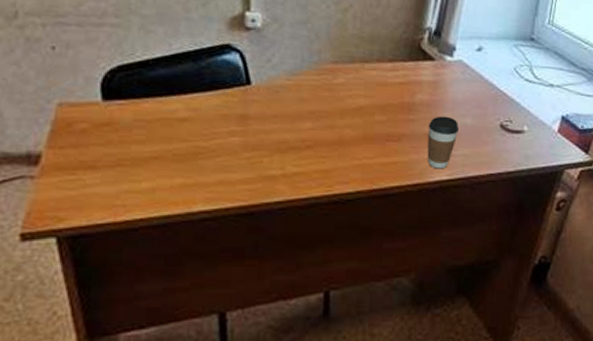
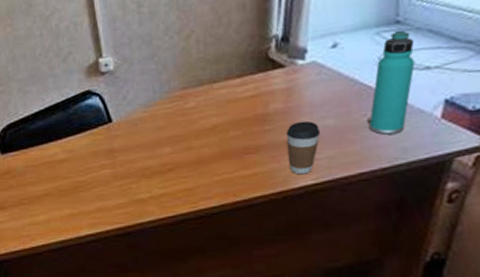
thermos bottle: none [500,46,543,142] -> present [369,30,415,136]

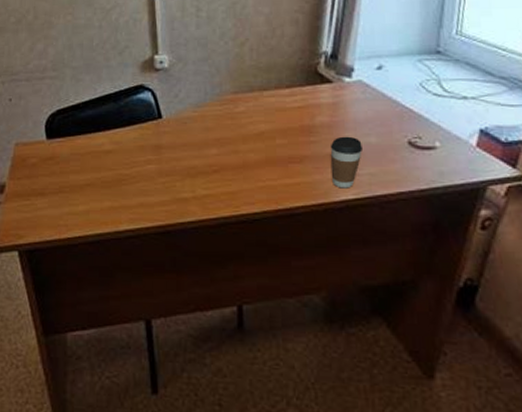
thermos bottle: present [369,30,415,136] -> none [409,60,453,158]

